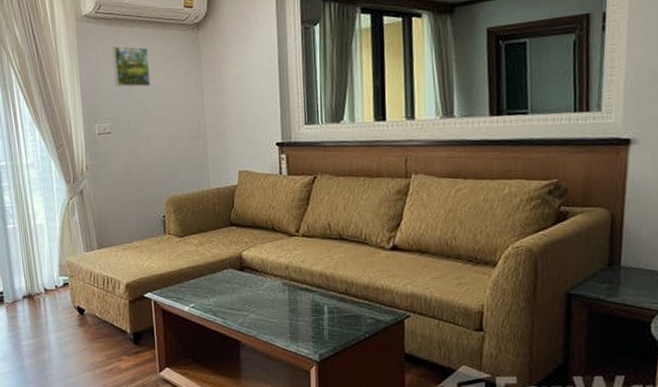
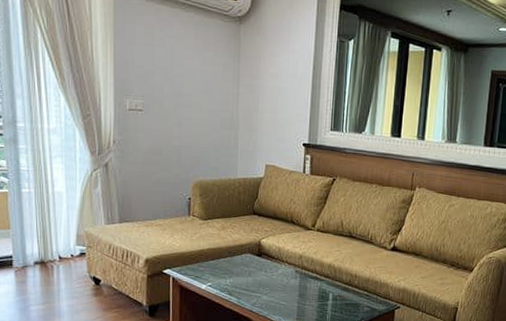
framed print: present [112,45,151,87] -> none [150,23,189,70]

